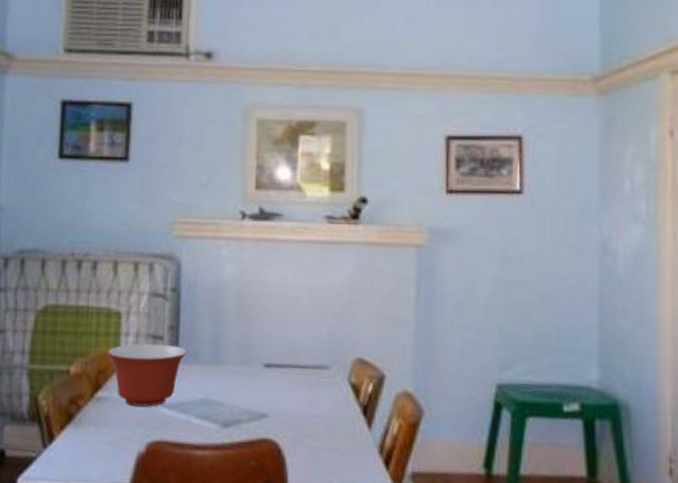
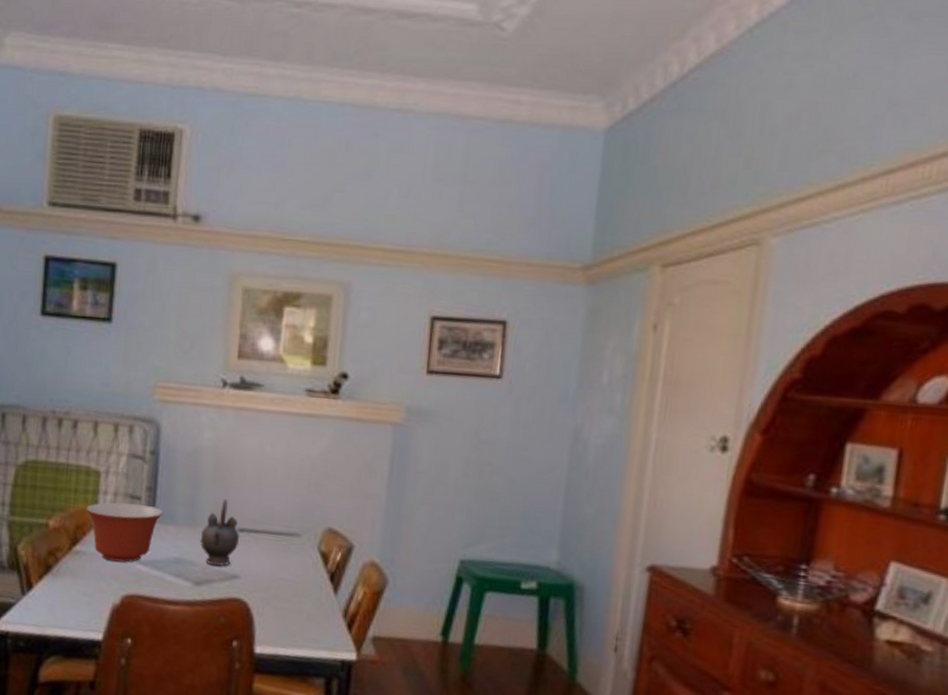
teapot: none [225,333,267,405] -> present [199,498,240,566]

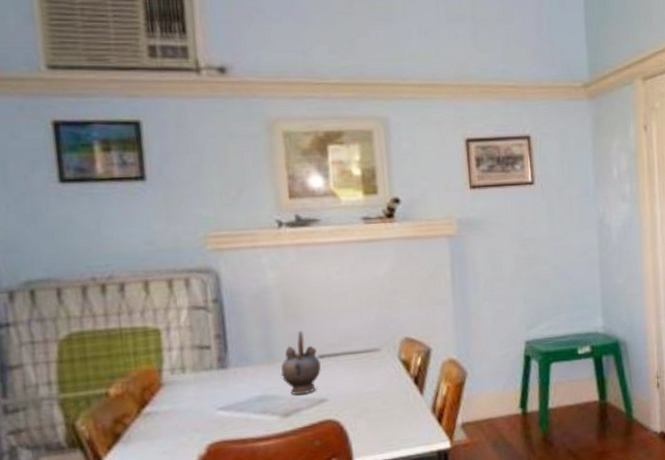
mixing bowl: present [86,502,164,562] -> none [150,352,238,415]

